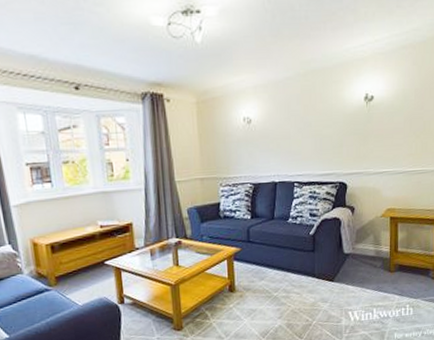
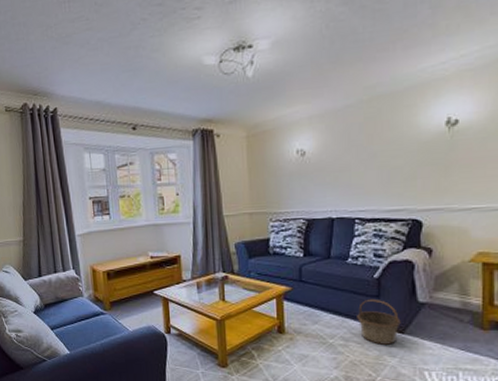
basket: none [296,253,331,293] -> present [357,298,401,345]

